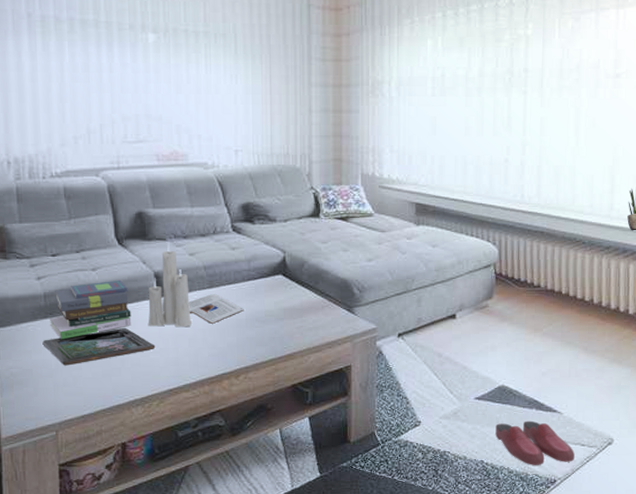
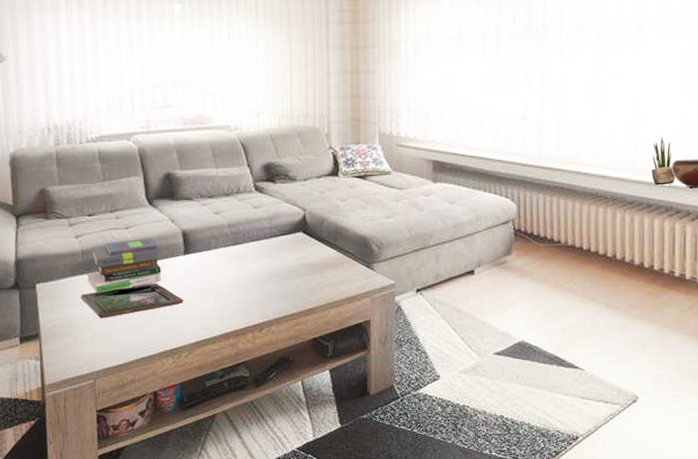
candle: present [148,242,191,328] -> none [176,201,217,283]
magazine: present [188,294,244,324] -> none [214,251,267,279]
slippers: present [495,420,575,465] -> none [515,376,597,421]

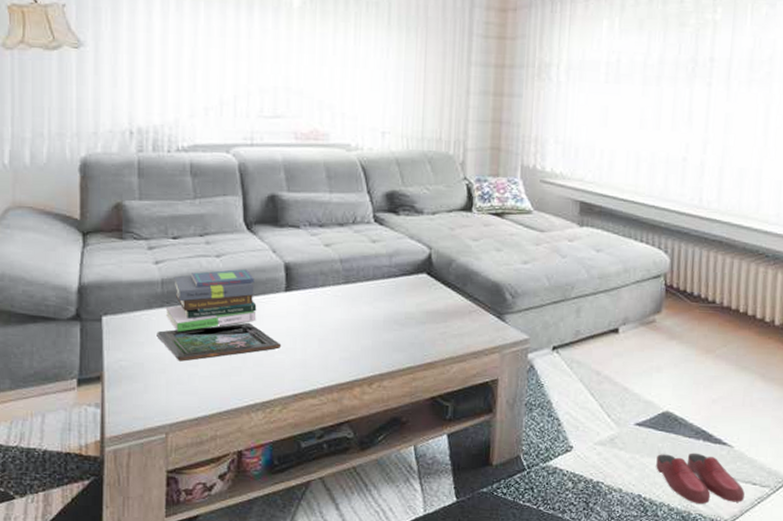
slippers: none [515,376,597,421] -> present [656,453,745,504]

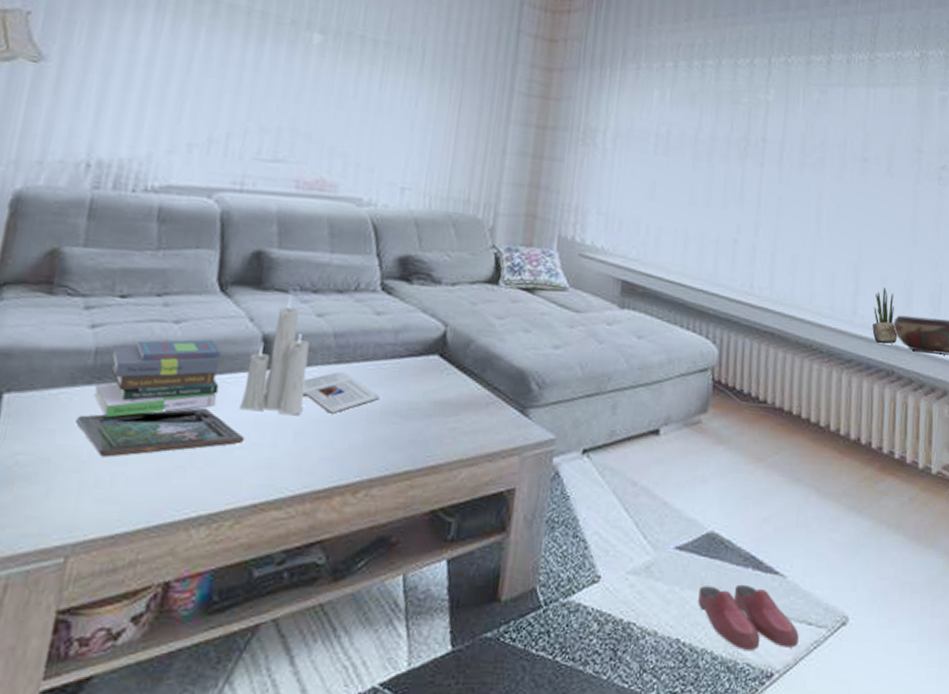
candle: none [274,230,323,326] -> present [239,295,310,416]
magazine: none [320,291,382,324] -> present [301,372,380,414]

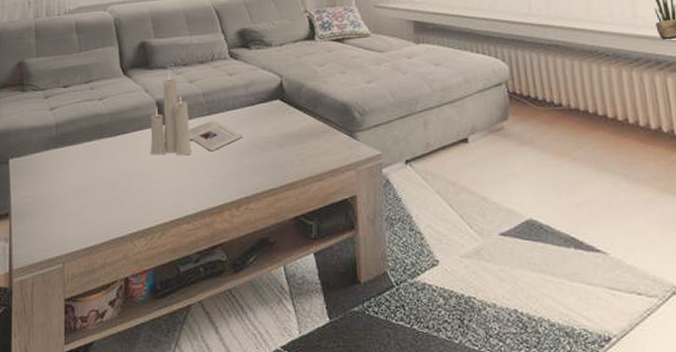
decorative tray: present [76,407,245,458] -> none [53,156,158,196]
books: present [94,339,221,418] -> none [59,108,135,169]
slippers: present [698,584,799,650] -> none [527,262,631,318]

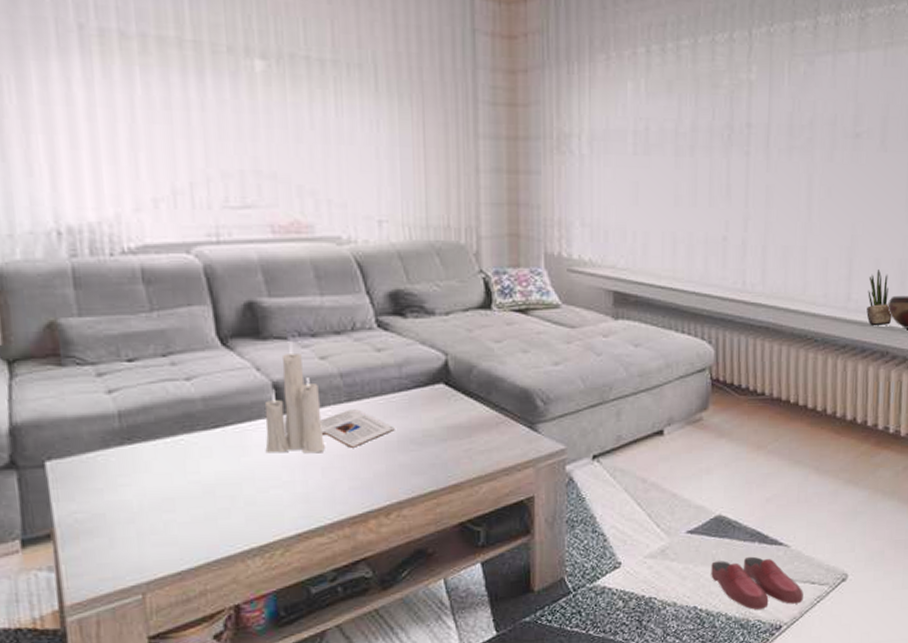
slippers: none [527,262,631,318] -> present [711,556,803,610]

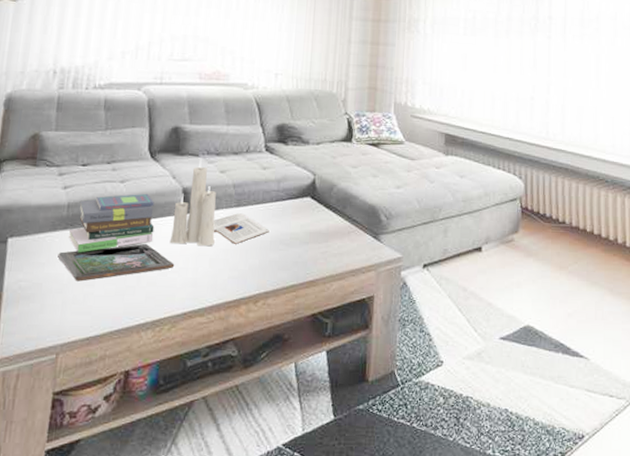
decorative tray: none [118,455,277,508] -> present [58,243,175,282]
books: none [126,392,243,473] -> present [68,193,155,253]
slippers: present [711,556,803,610] -> none [520,366,603,417]

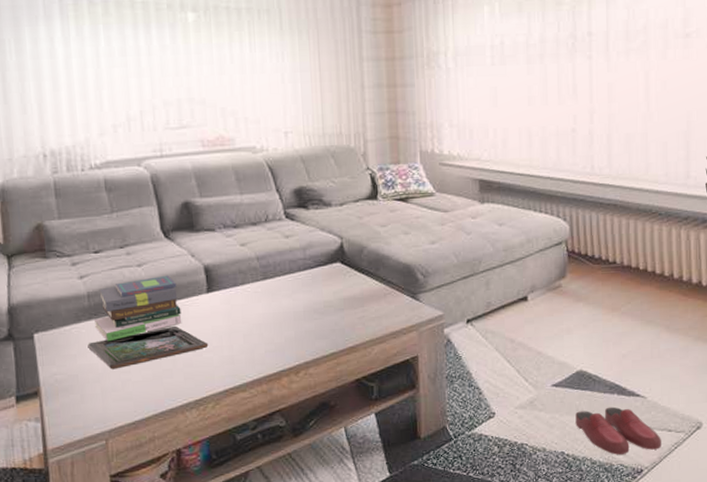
candle: present [169,158,216,247] -> none [198,232,246,324]
magazine: present [213,213,270,244] -> none [242,286,301,318]
slippers: none [520,366,603,417] -> present [575,406,661,455]

